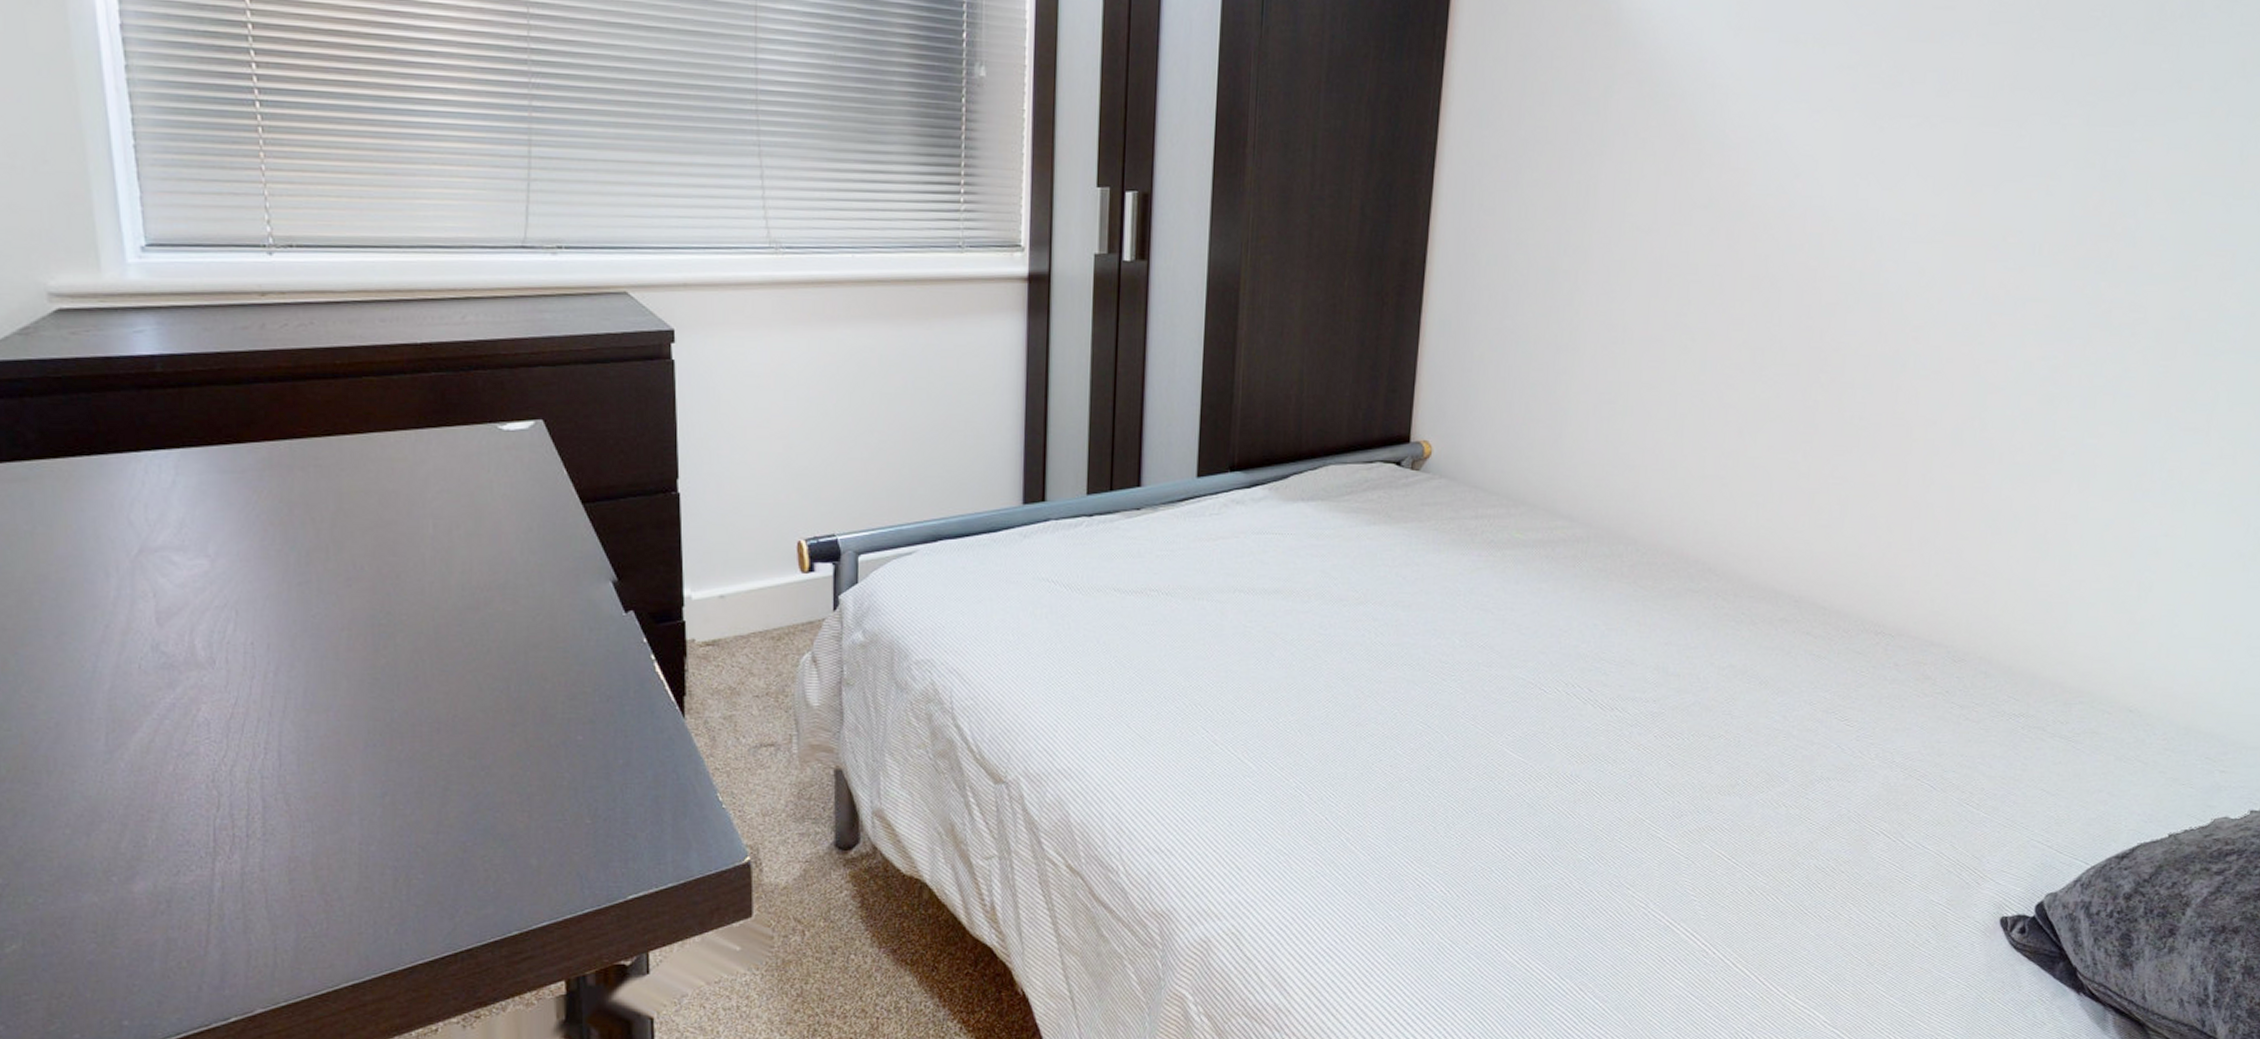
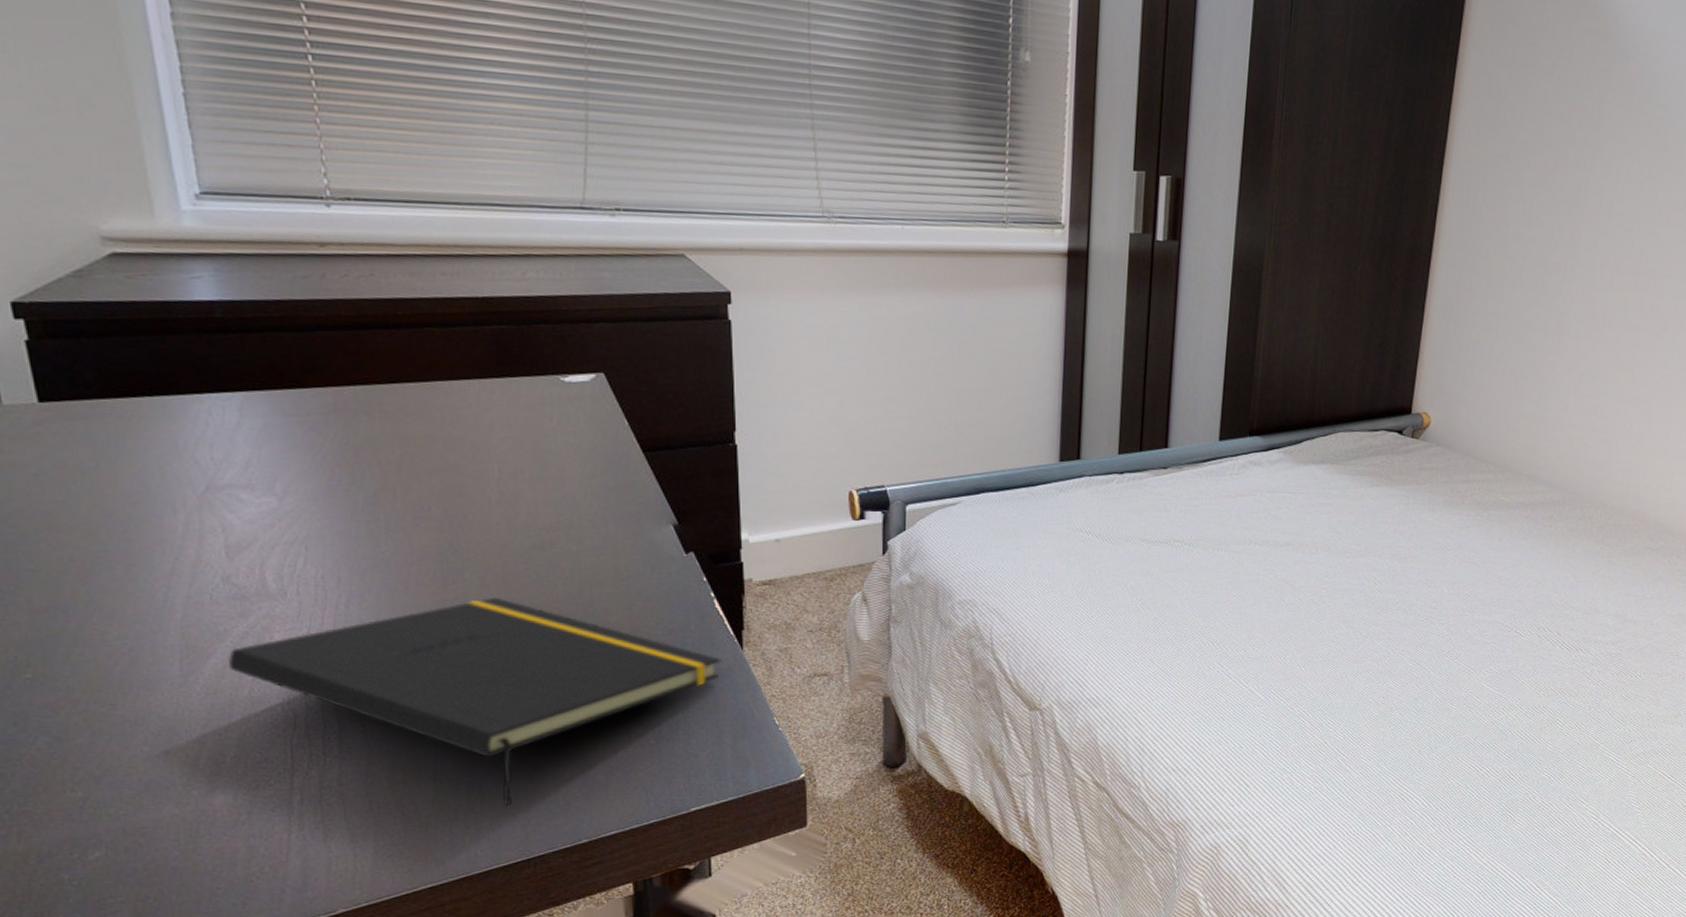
notepad: none [155,663,662,895] -> present [229,597,721,808]

